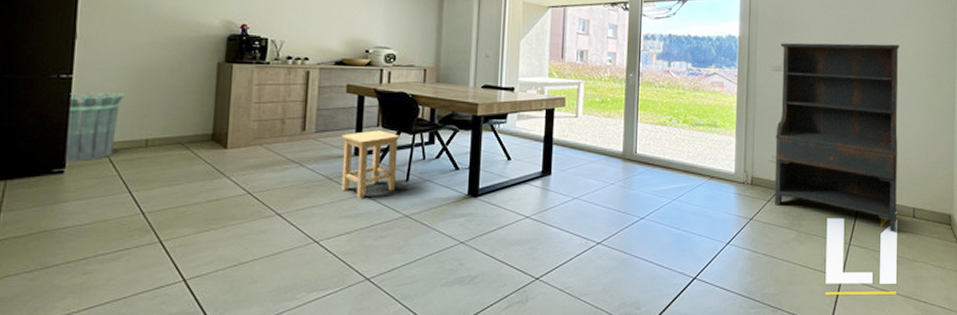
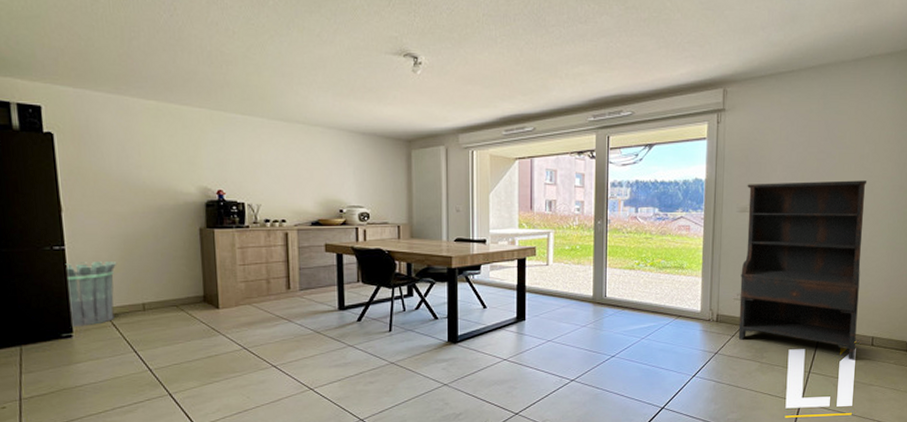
stool: present [341,130,400,199] -> none [324,286,380,350]

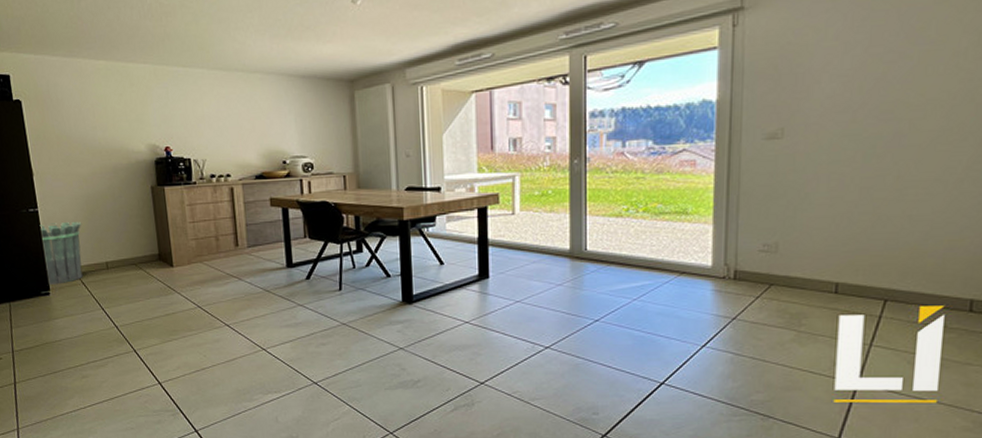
bookshelf: present [738,180,867,361] -> none [765,86,965,331]

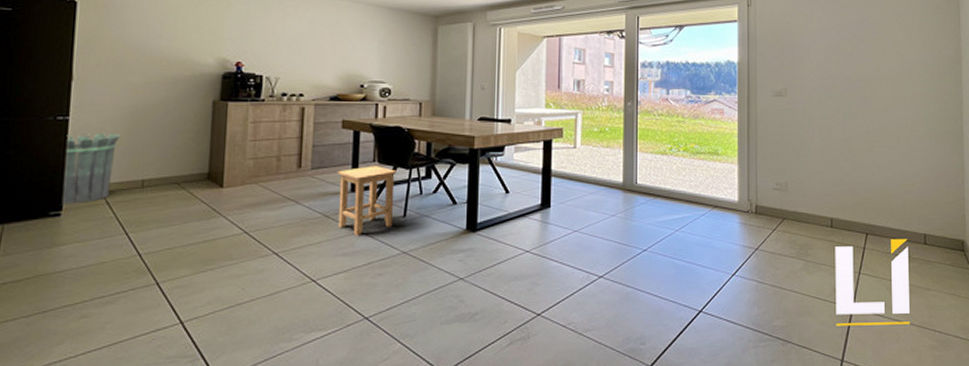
stool: none [272,241,330,309] -> present [337,166,397,236]

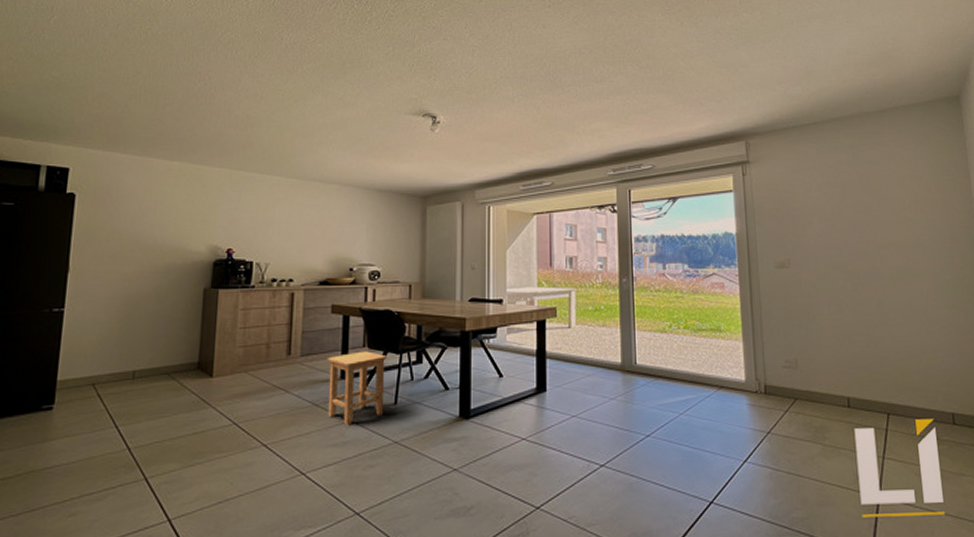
waste bin: present [61,134,122,204] -> none [54,325,114,397]

